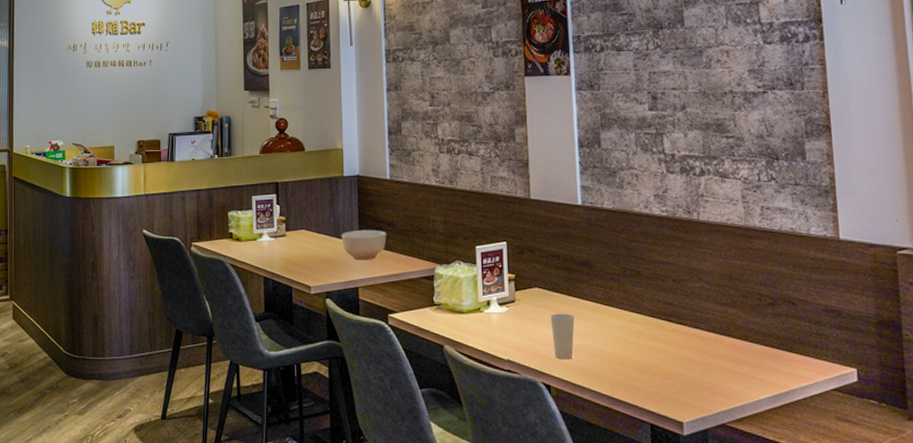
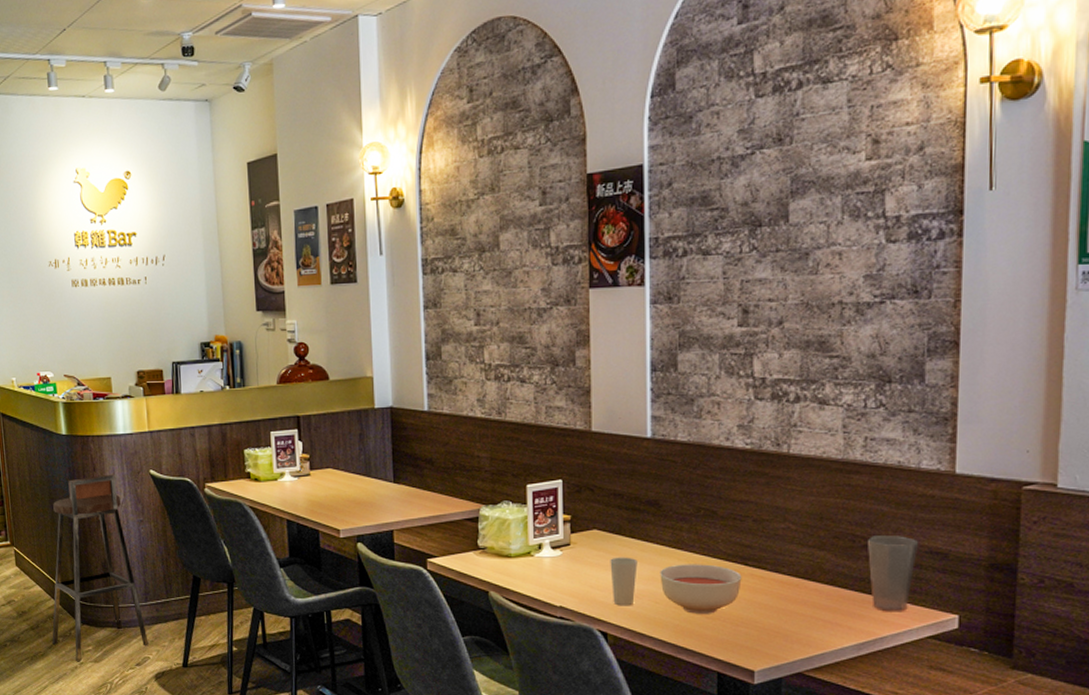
bar stool: none [40,234,130,415] -> present [52,475,149,662]
bowl: present [341,229,387,260] -> none [373,467,425,501]
bowl: none [594,320,667,367] -> present [660,564,742,614]
cup: none [771,295,816,366] -> present [866,536,919,612]

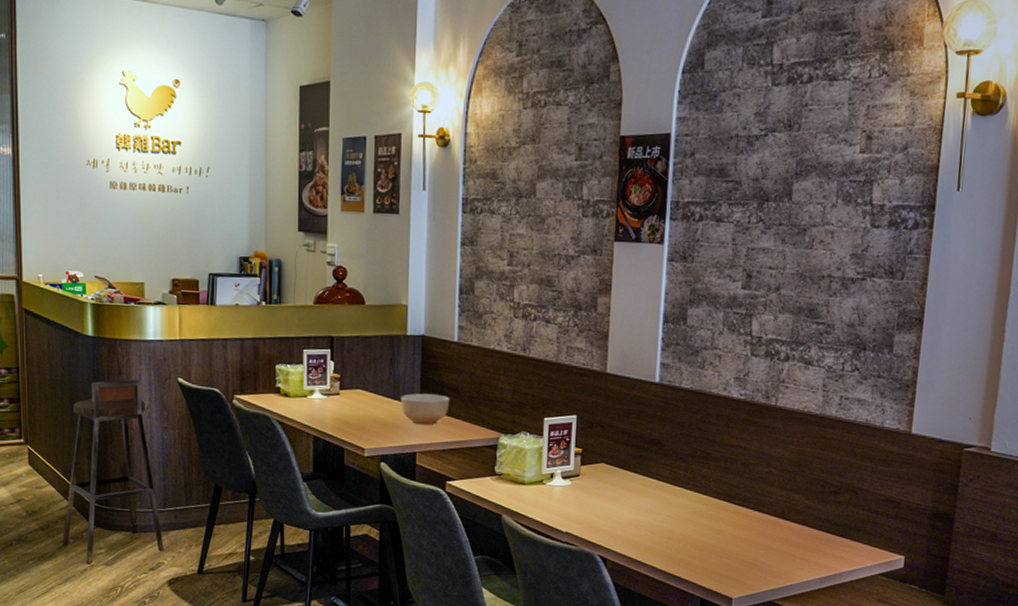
bowl: none [373,467,425,501] -> present [400,393,450,425]
cup: present [610,557,638,606] -> none [613,489,639,535]
bowl: present [660,564,742,614] -> none [657,499,728,546]
cup: present [866,536,919,612] -> none [835,483,878,552]

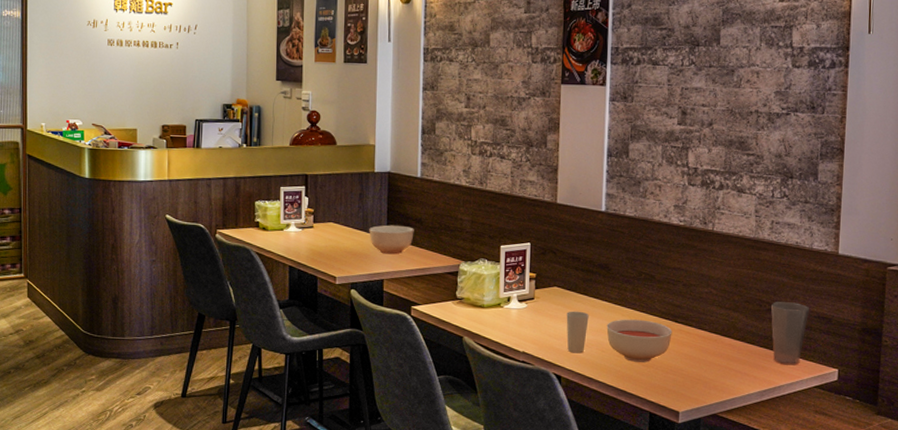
bar stool: present [62,379,164,565] -> none [56,217,150,390]
cup: none [613,489,639,535] -> present [566,311,589,354]
bowl: none [657,499,728,546] -> present [606,319,672,362]
cup: none [835,483,878,552] -> present [770,302,810,366]

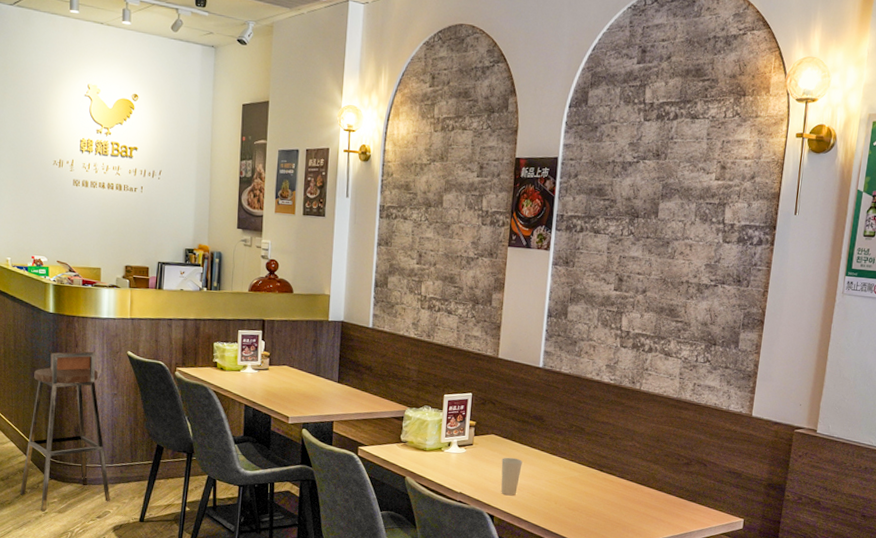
bar stool: none [56,217,150,390] -> present [20,351,110,512]
bowl: present [369,225,414,255] -> none [321,370,364,398]
bowl: present [606,319,672,362] -> none [537,466,598,507]
cup: present [770,302,810,366] -> none [686,456,723,514]

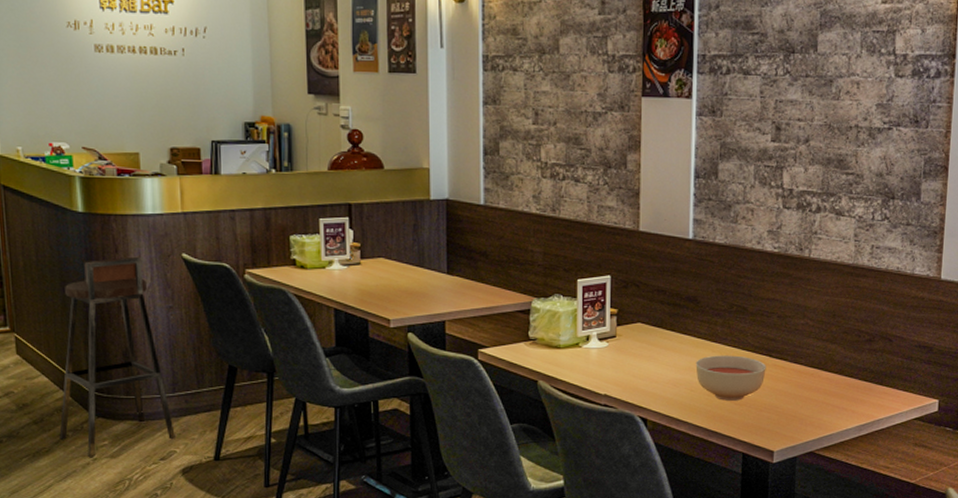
cup: present [501,457,523,496] -> none [651,348,677,394]
bowl: none [537,466,598,507] -> present [695,355,766,401]

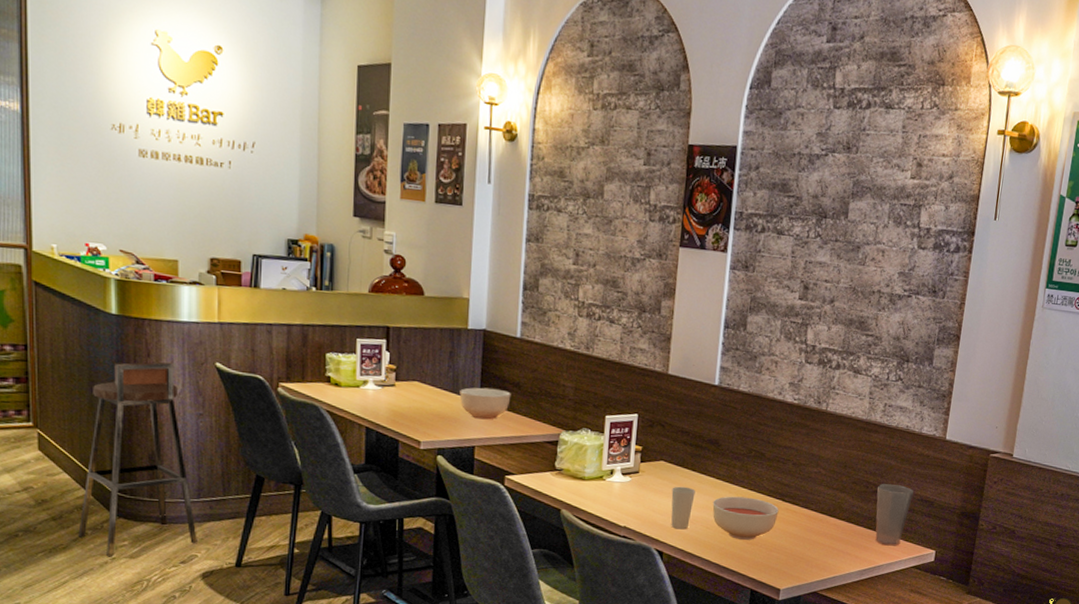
bowl: none [426,259,479,292] -> present [459,387,511,420]
cup: none [651,348,677,394] -> present [671,486,696,530]
cup: none [869,331,911,398] -> present [875,484,915,546]

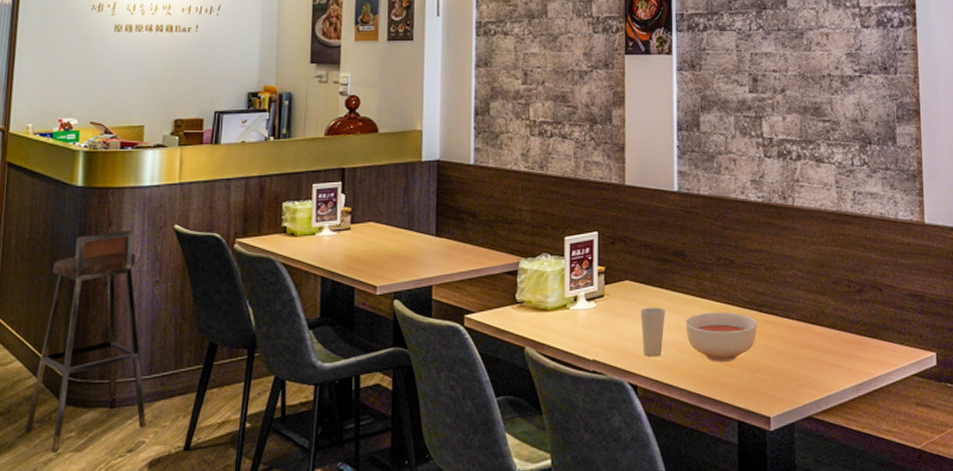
bowl: present [459,387,511,420] -> none [415,220,467,255]
cup: present [875,484,915,546] -> none [859,280,901,352]

